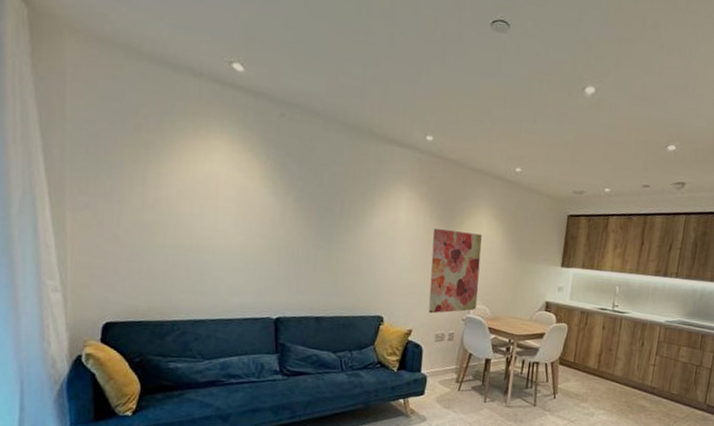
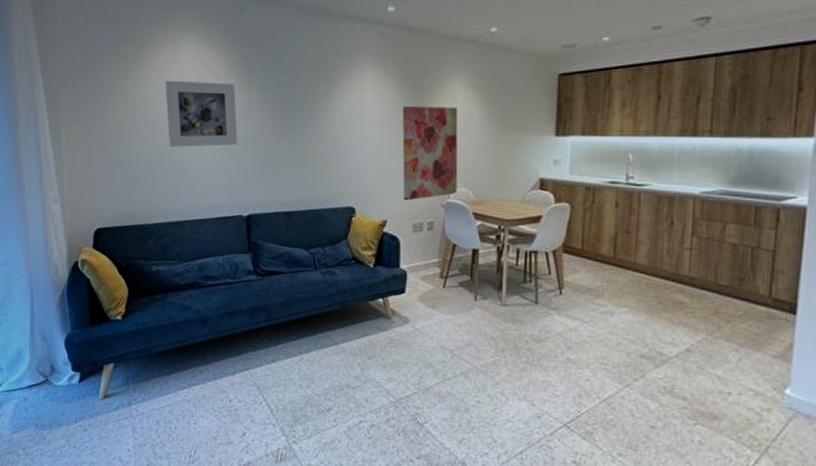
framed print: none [193,176,271,250] -> present [165,80,238,147]

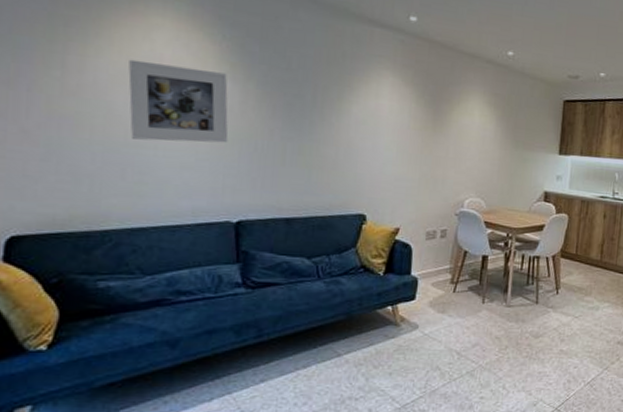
wall art: present [402,106,458,201] -> none [417,116,474,209]

